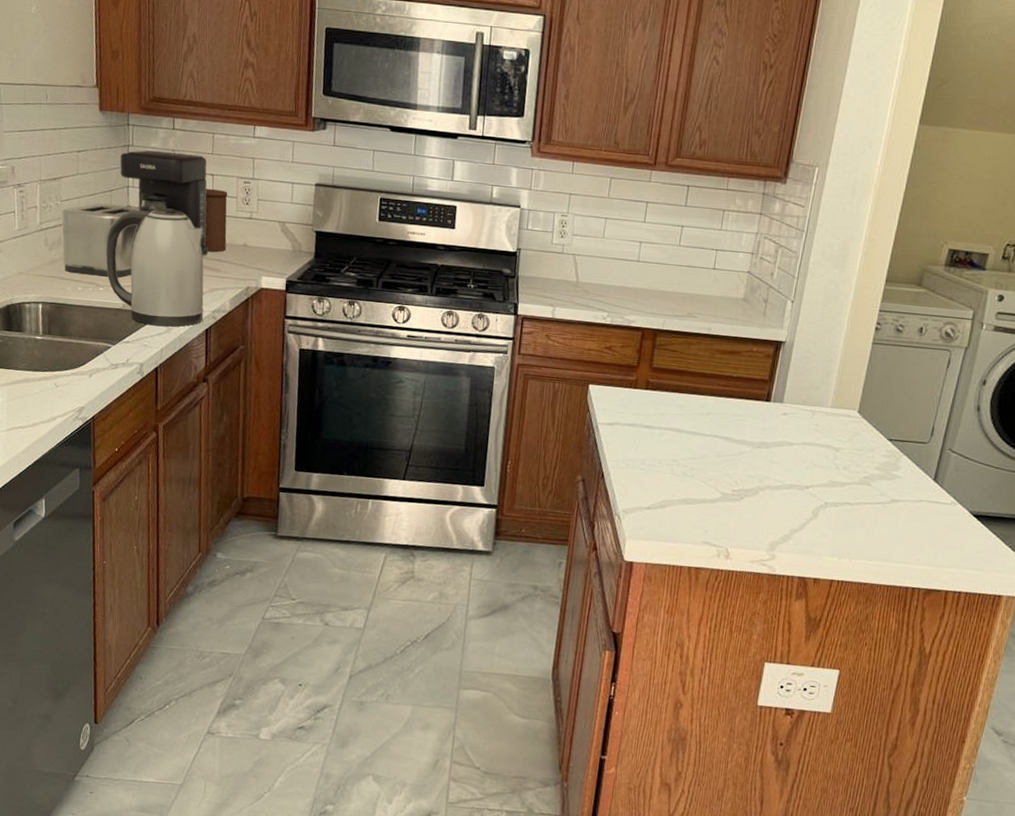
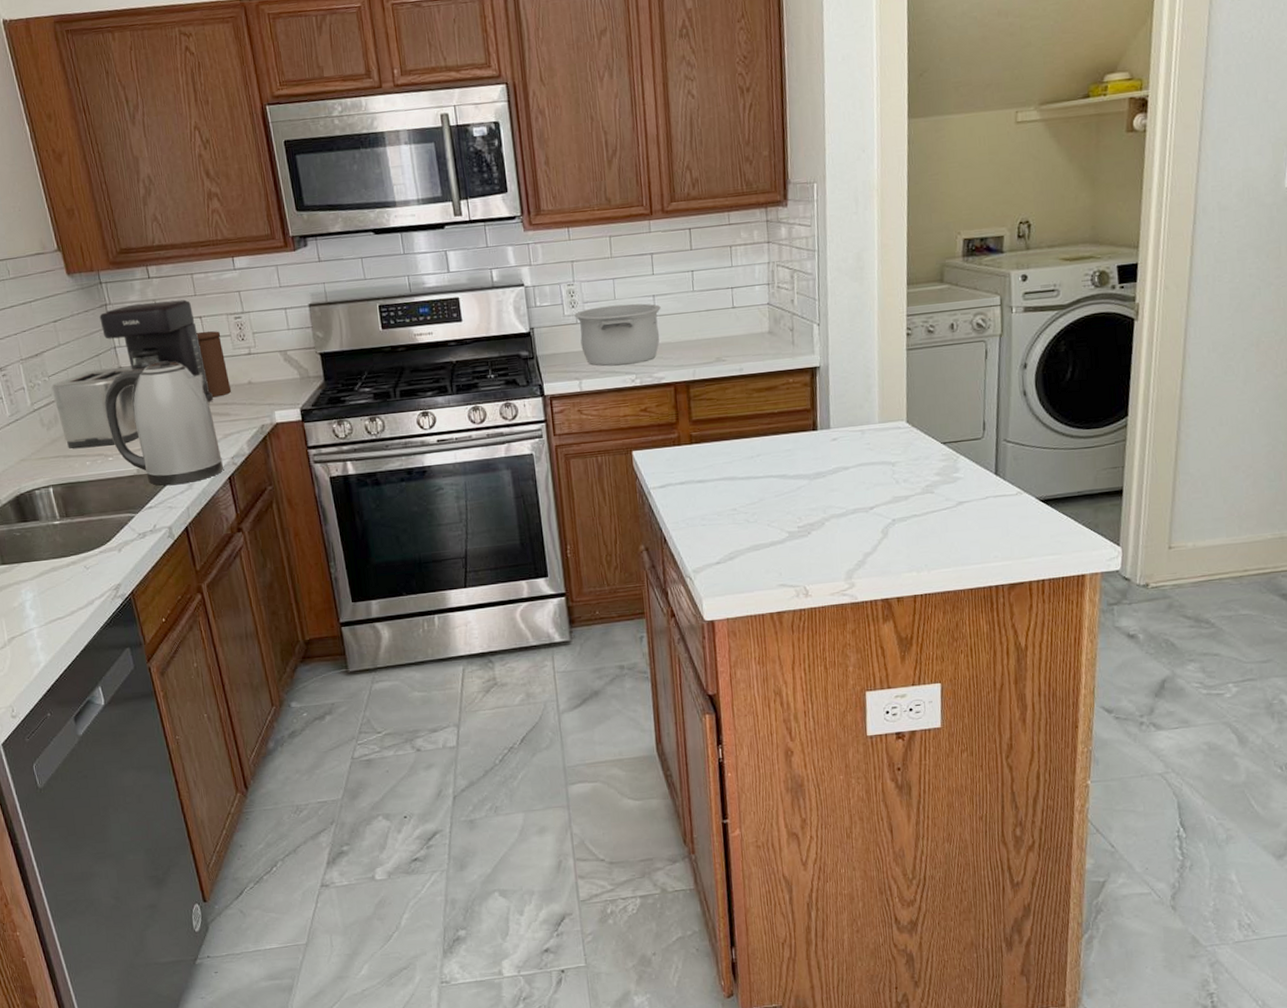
cooking pot: none [562,241,645,303] -> present [574,303,661,366]

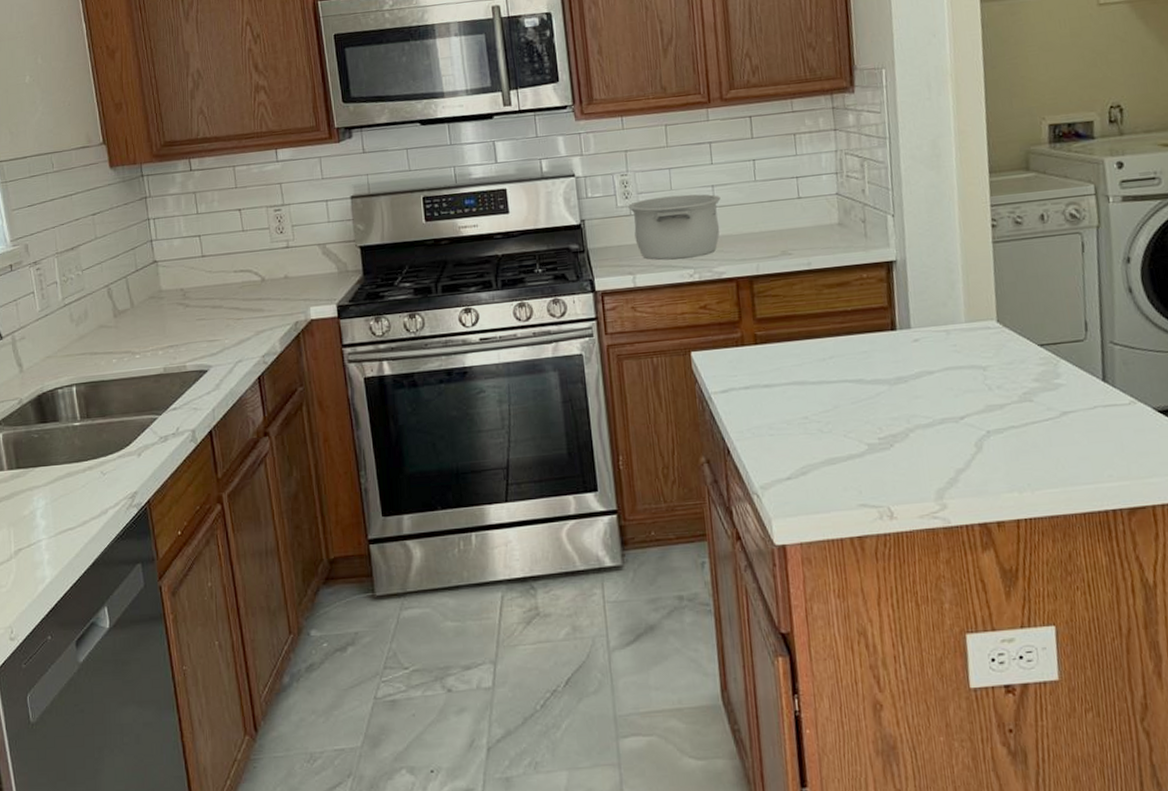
toaster: present [51,365,146,449] -> none [84,259,181,345]
coffee maker: present [99,299,213,403] -> none [138,192,247,298]
kettle: present [104,361,224,486] -> none [135,254,254,385]
canister: present [196,331,231,398] -> none [234,224,266,293]

